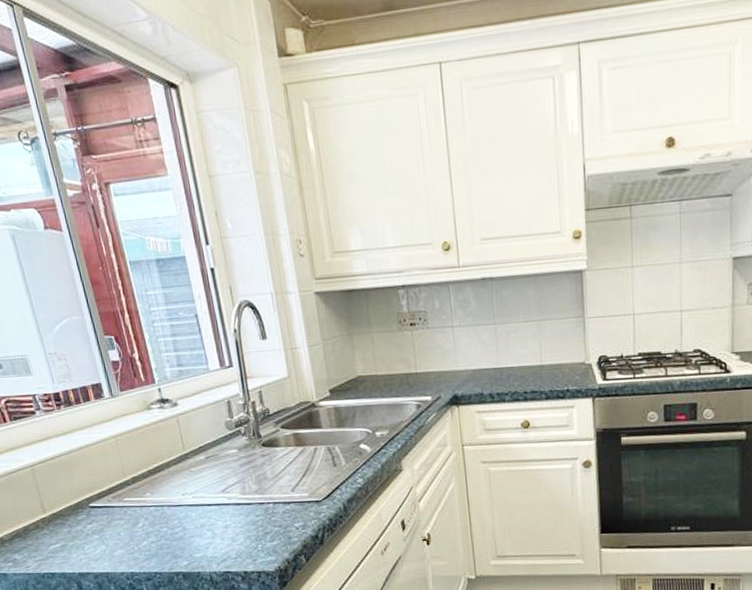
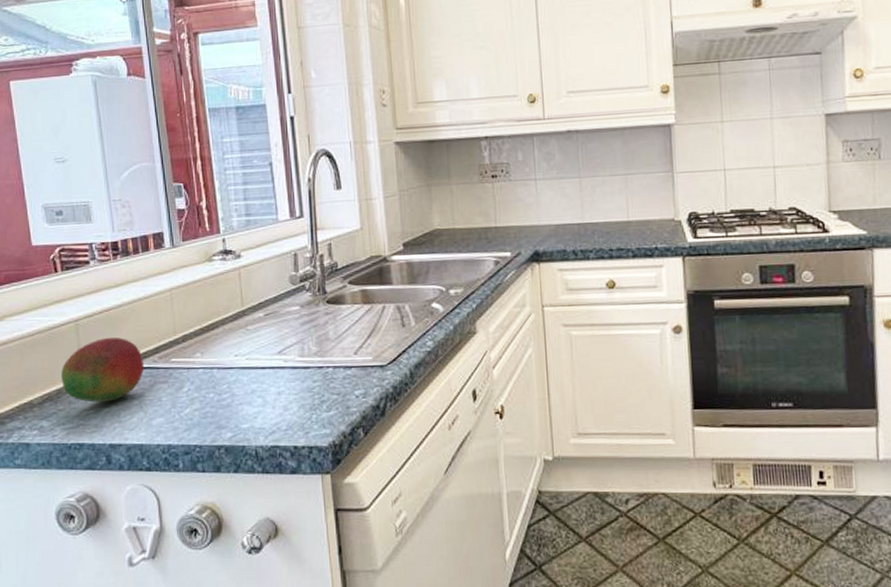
fruit: none [24,480,101,538] -> present [61,337,145,403]

